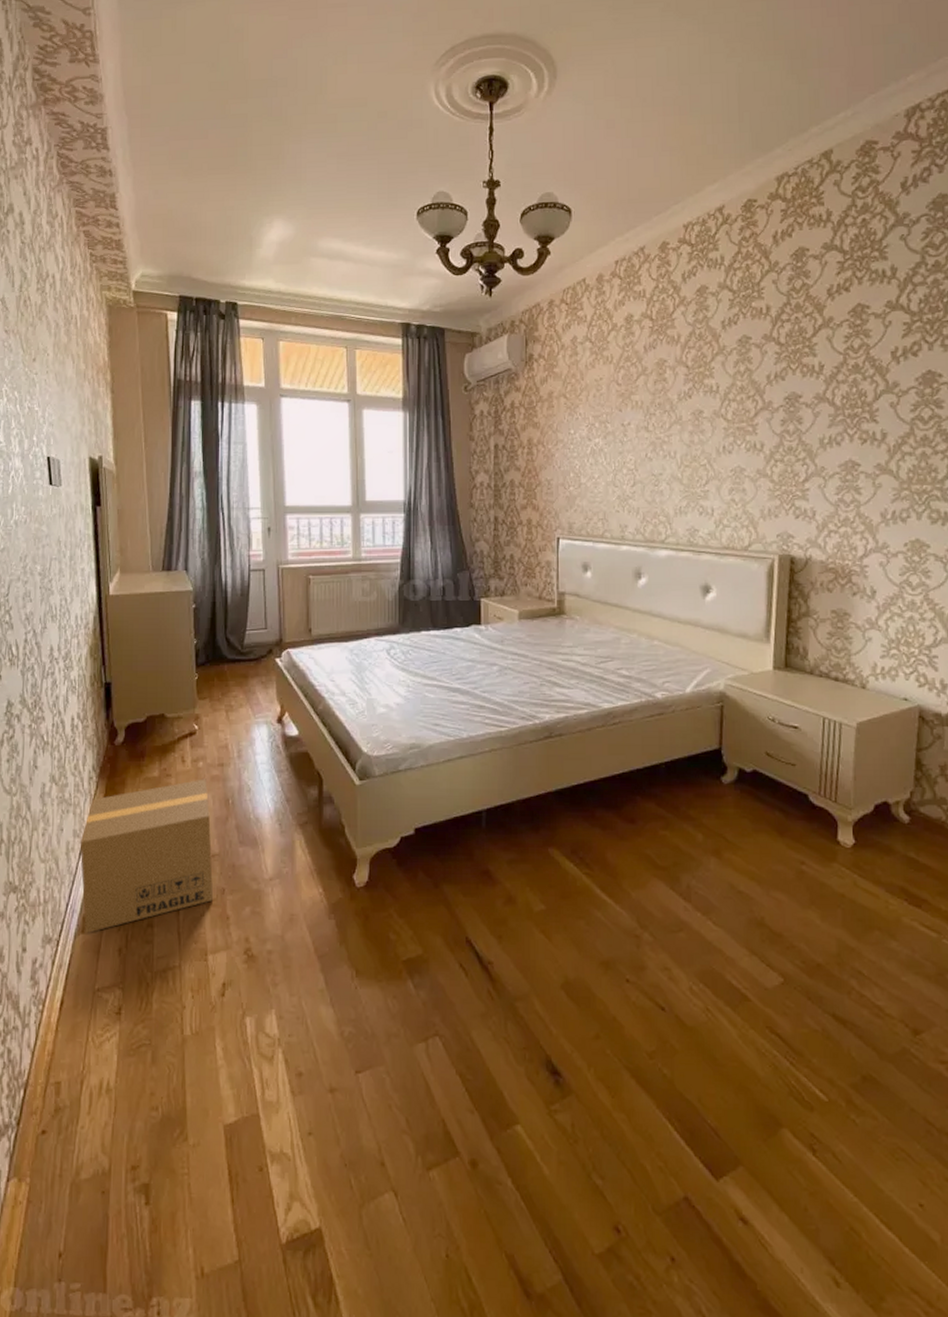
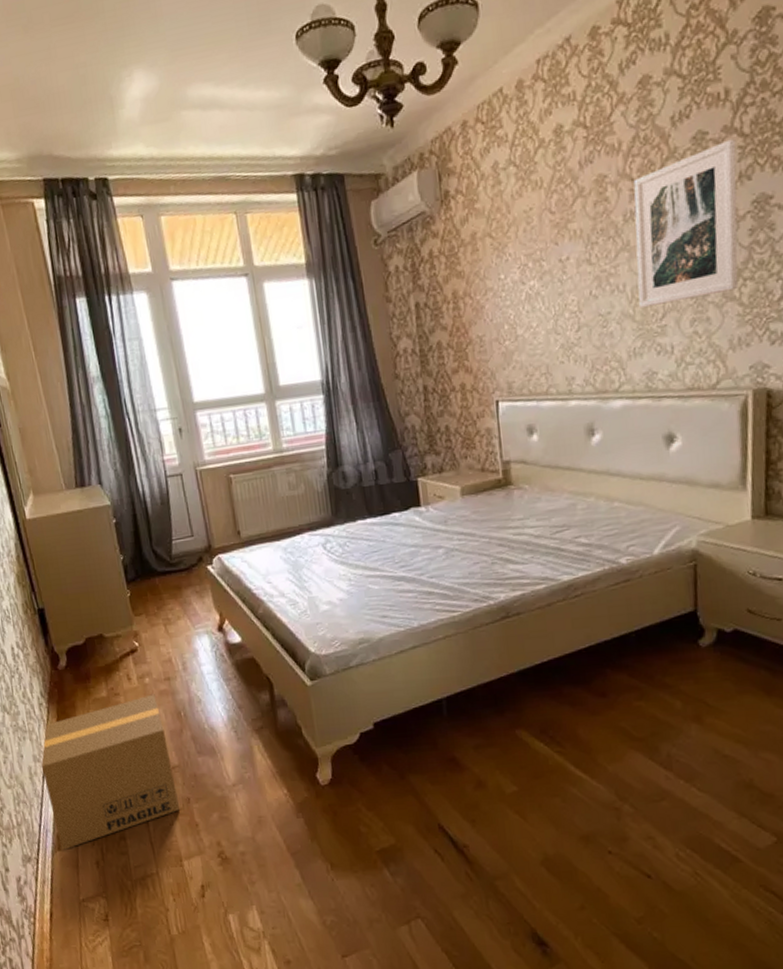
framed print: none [686,345,774,474] -> present [633,138,738,309]

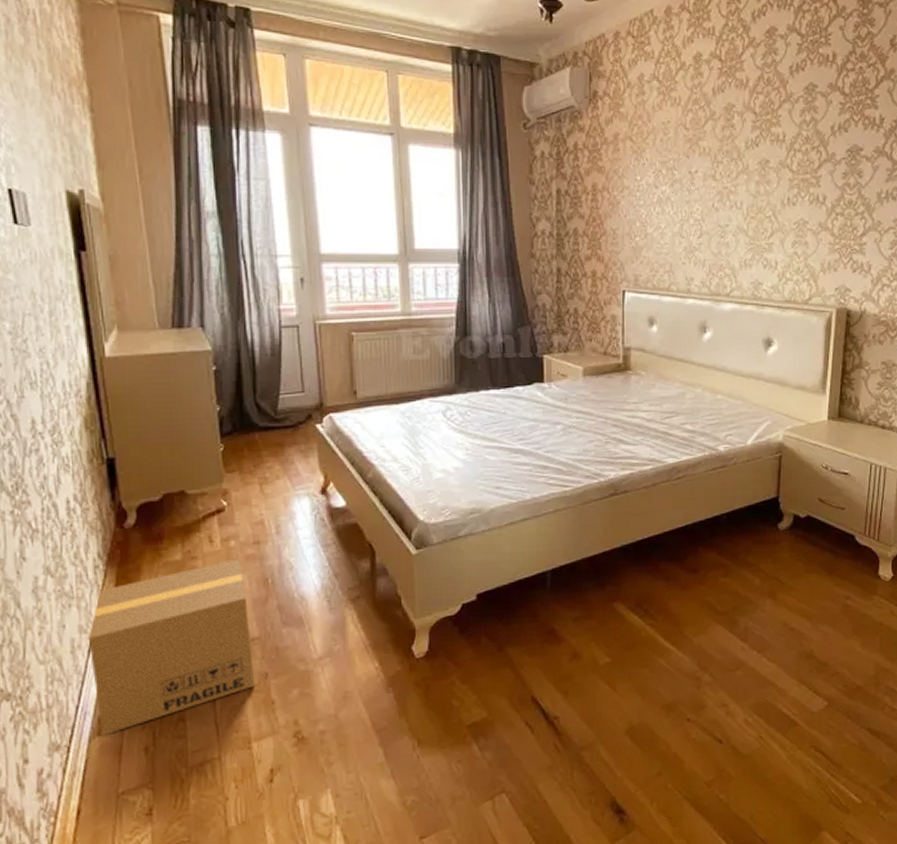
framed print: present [633,138,738,309] -> none [752,95,838,226]

